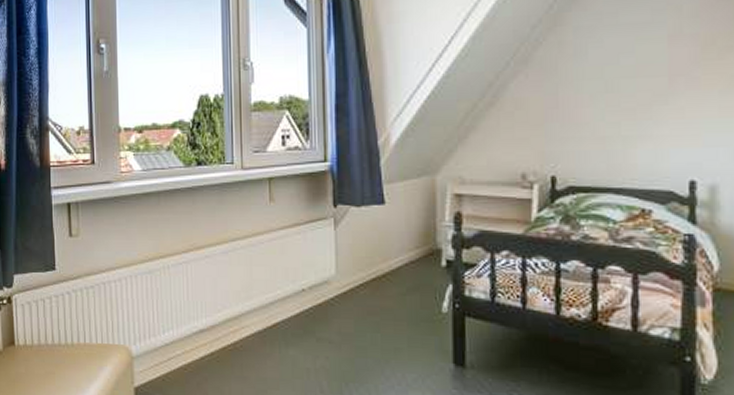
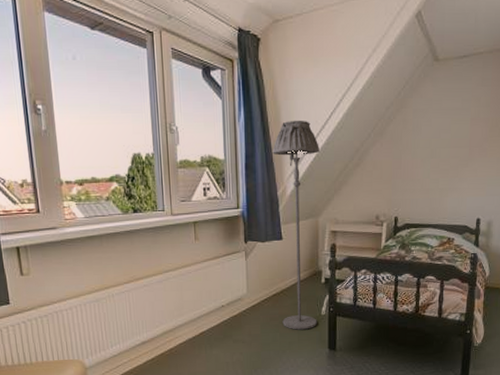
floor lamp: none [371,47,436,332] -> present [272,120,319,330]

